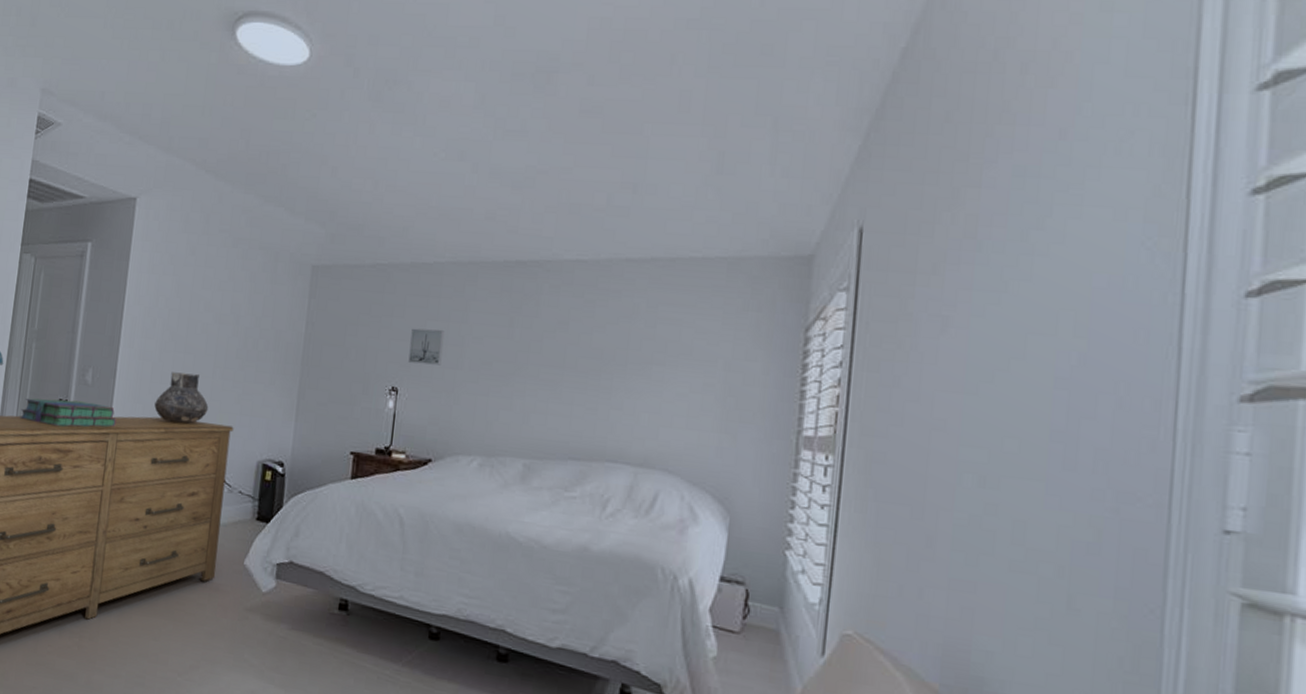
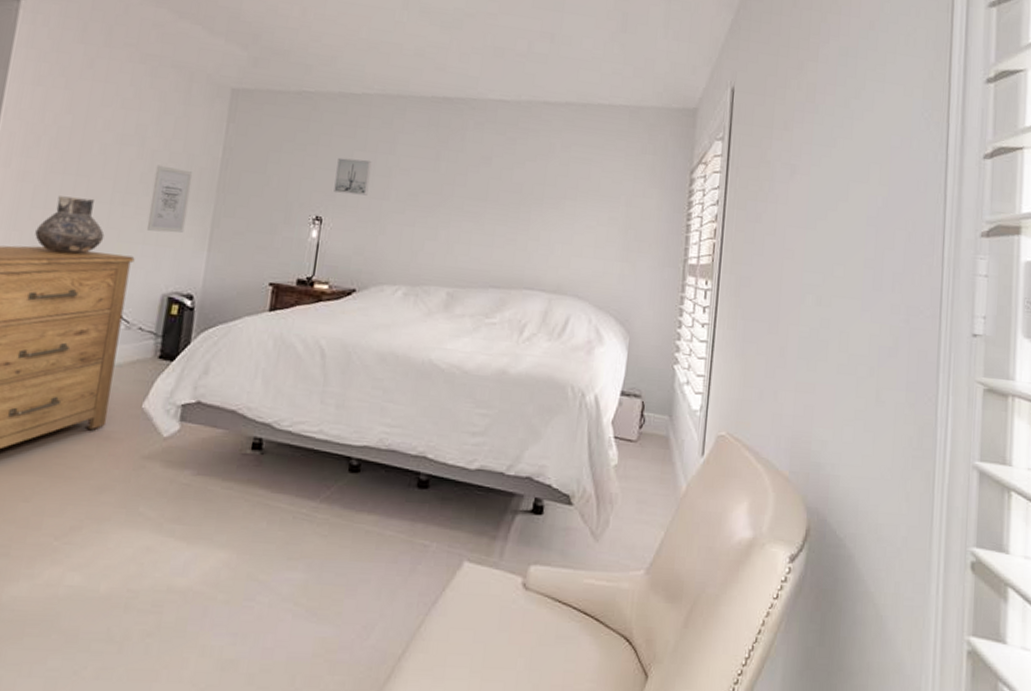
wall art: none [242,341,281,405] -> present [146,165,193,233]

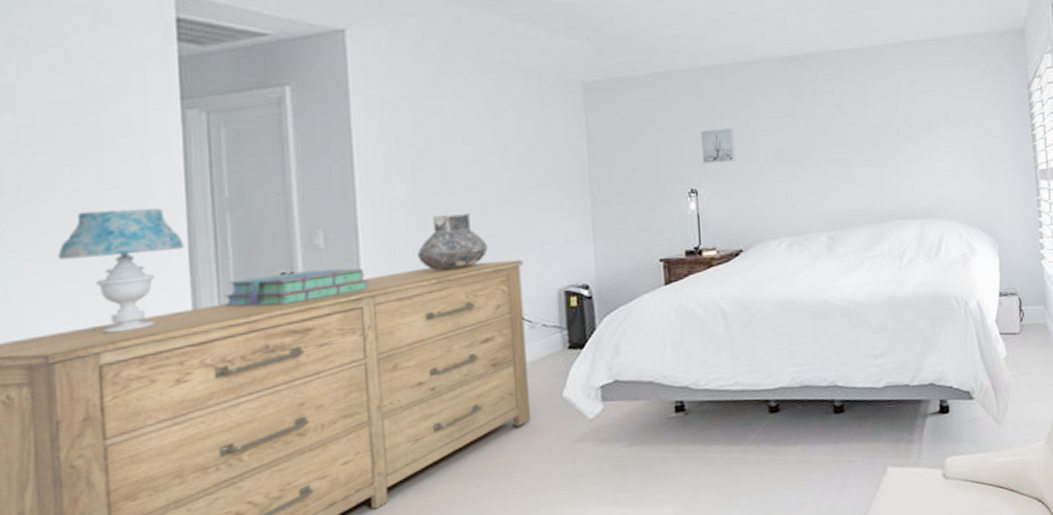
wall art: present [146,165,193,233] -> none [524,168,566,233]

